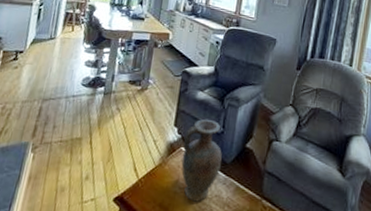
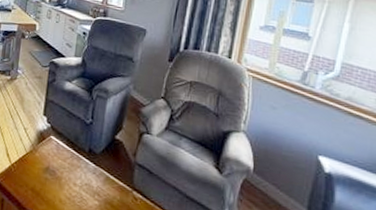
vase: present [181,118,222,202] -> none [51,109,91,189]

